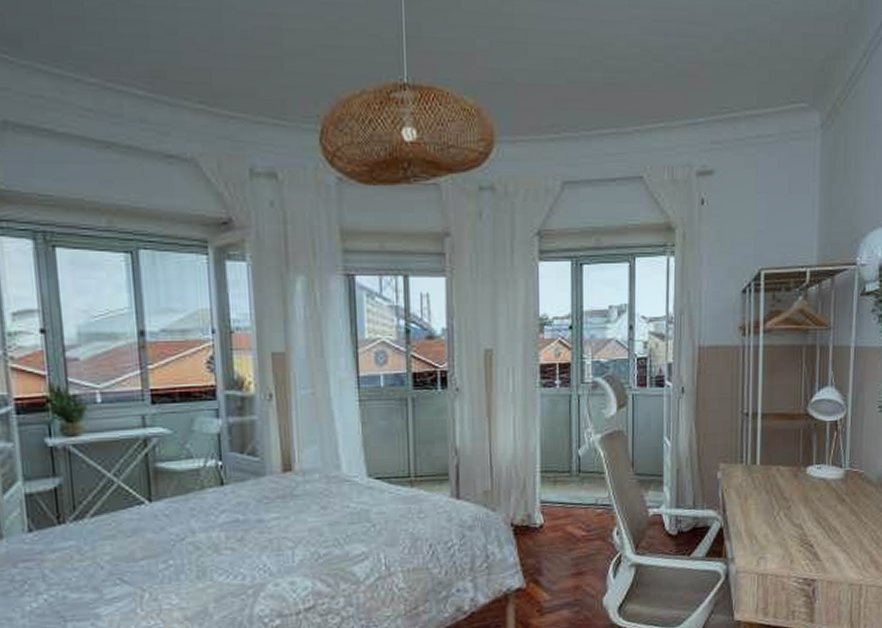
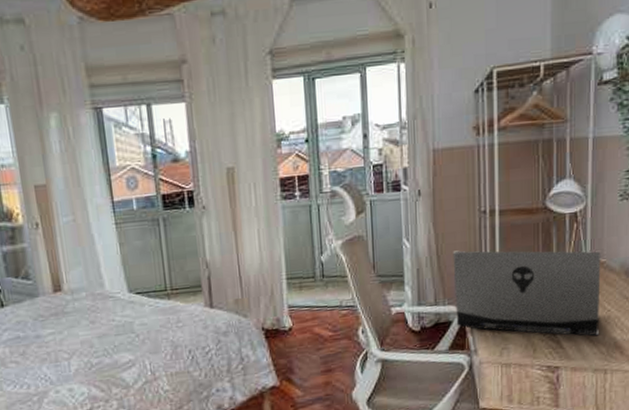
laptop computer: none [713,452,859,549] -> present [453,250,601,336]

